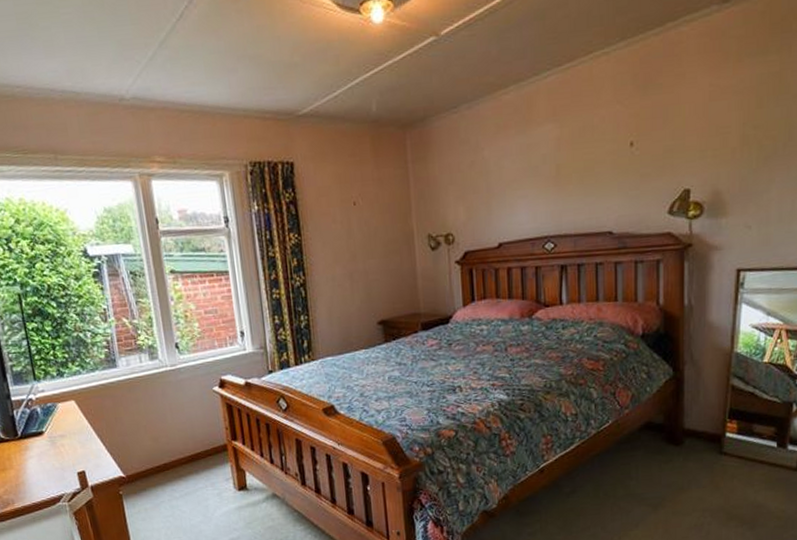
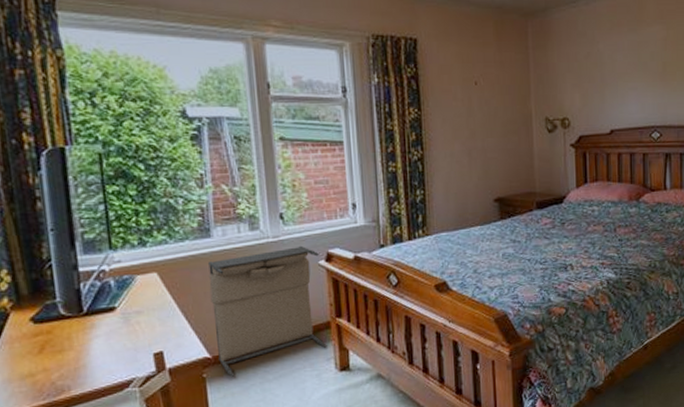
laundry hamper: none [116,373,226,495] -> present [208,245,327,378]

